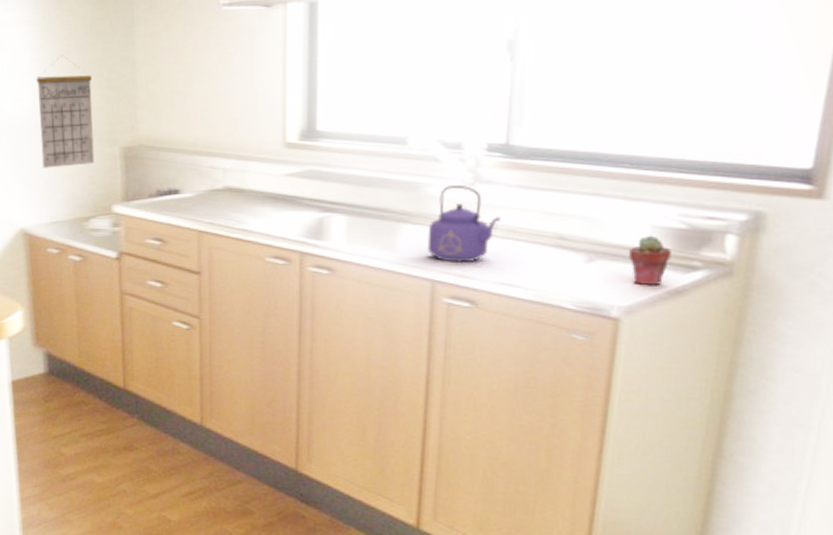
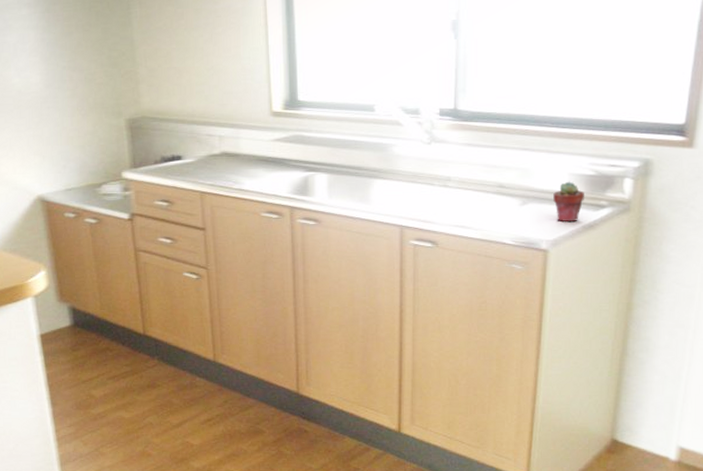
calendar: present [36,54,95,168] -> none [41,34,103,140]
kettle: present [427,186,500,263] -> none [395,145,453,210]

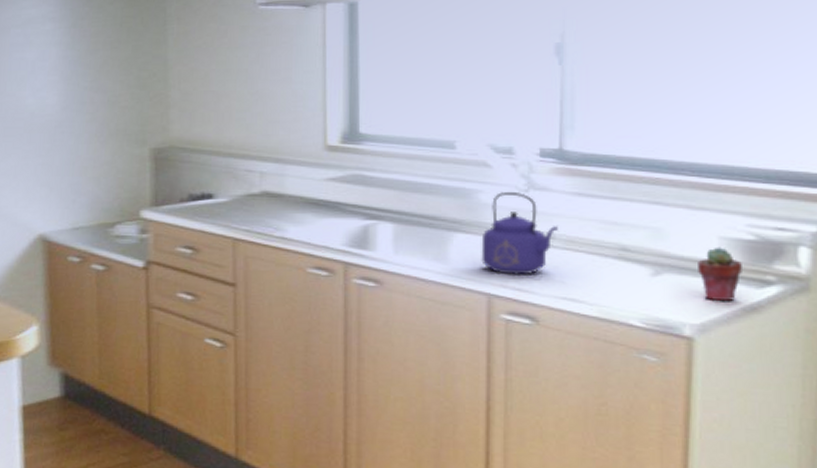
kettle: none [395,145,453,210] -> present [481,192,558,275]

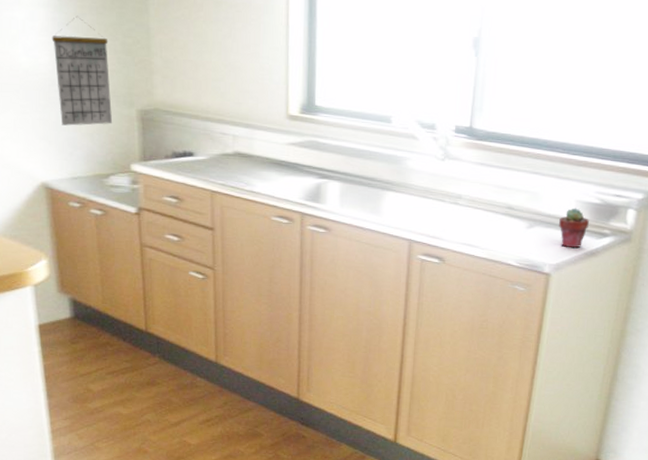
calendar: none [61,52,122,170] -> present [51,15,113,126]
kettle: present [481,192,558,275] -> none [406,160,464,226]

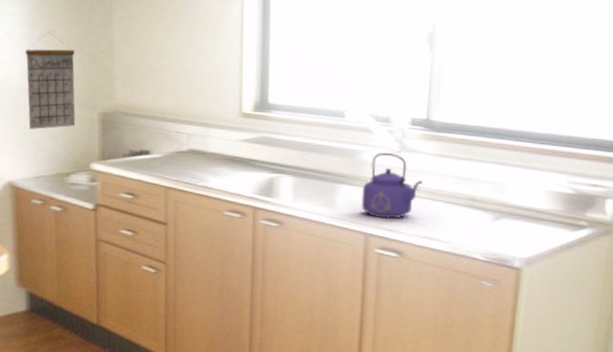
kettle: none [406,160,464,226] -> present [361,153,422,219]
potted succulent: present [559,208,589,249] -> none [528,198,562,241]

